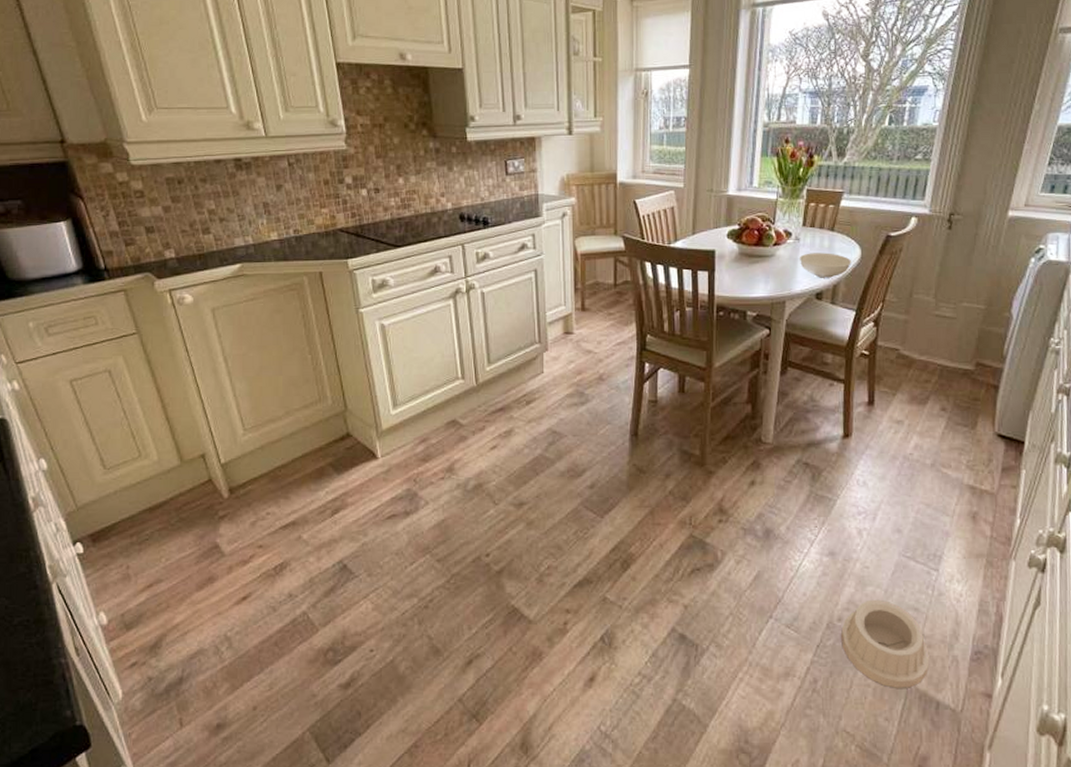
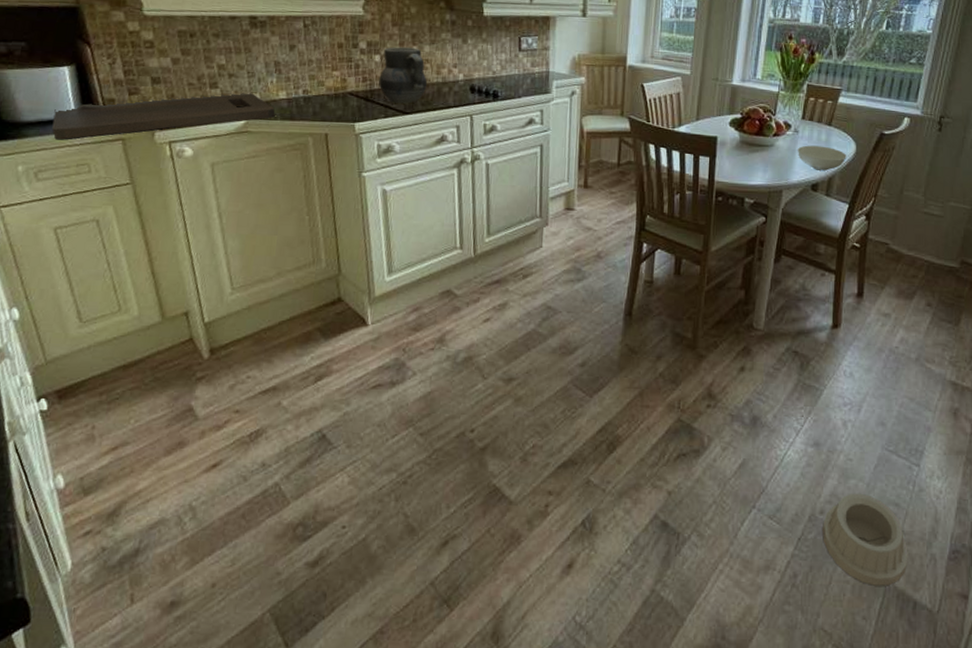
cutting board: none [56,236,269,295] -> present [52,92,275,140]
ceramic jug: none [368,179,417,237] -> present [378,47,428,104]

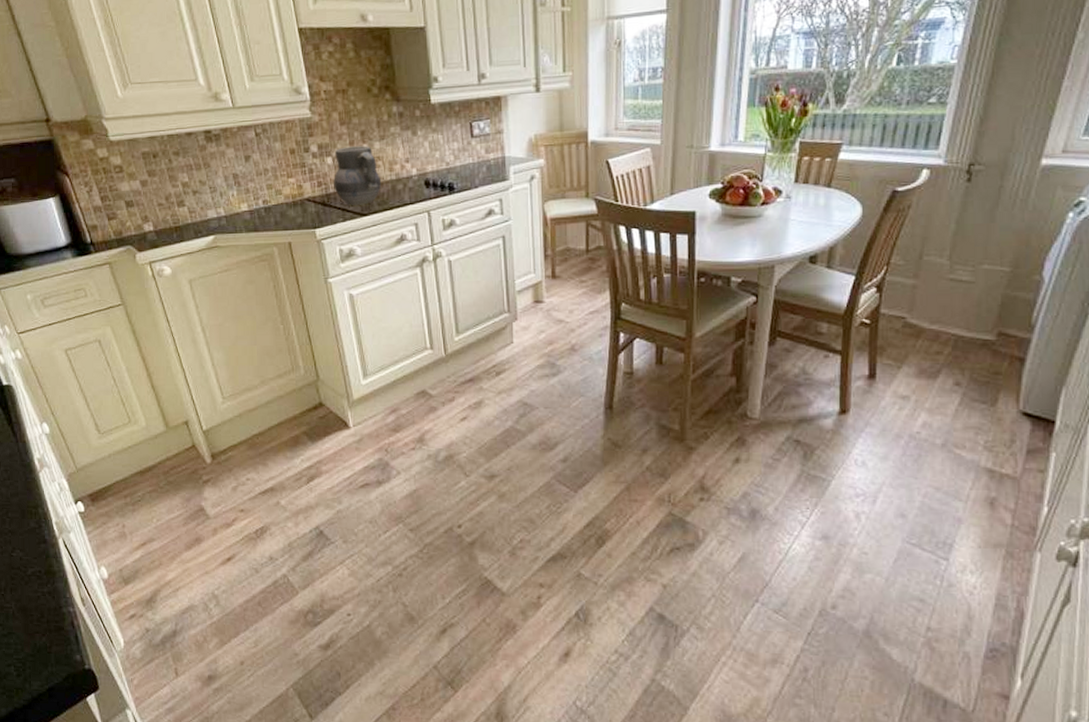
cutting board: present [52,92,275,140] -> none [48,208,240,268]
bowl: present [798,145,846,171] -> none [791,211,851,240]
pet bowl: present [823,493,908,586] -> none [835,587,937,683]

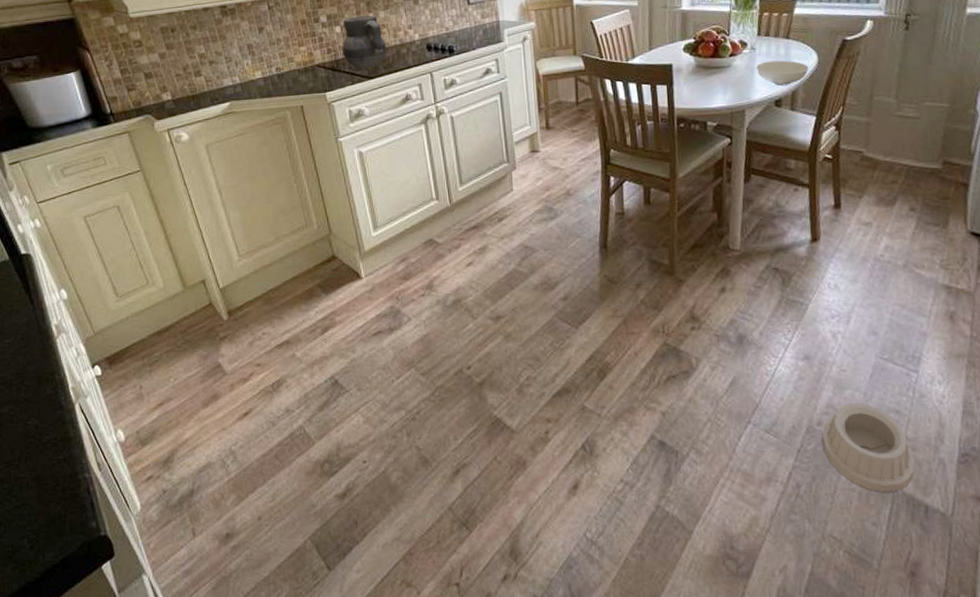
bowl: none [791,211,851,240] -> present [756,60,809,86]
pet bowl: none [835,587,937,683] -> present [821,402,915,492]

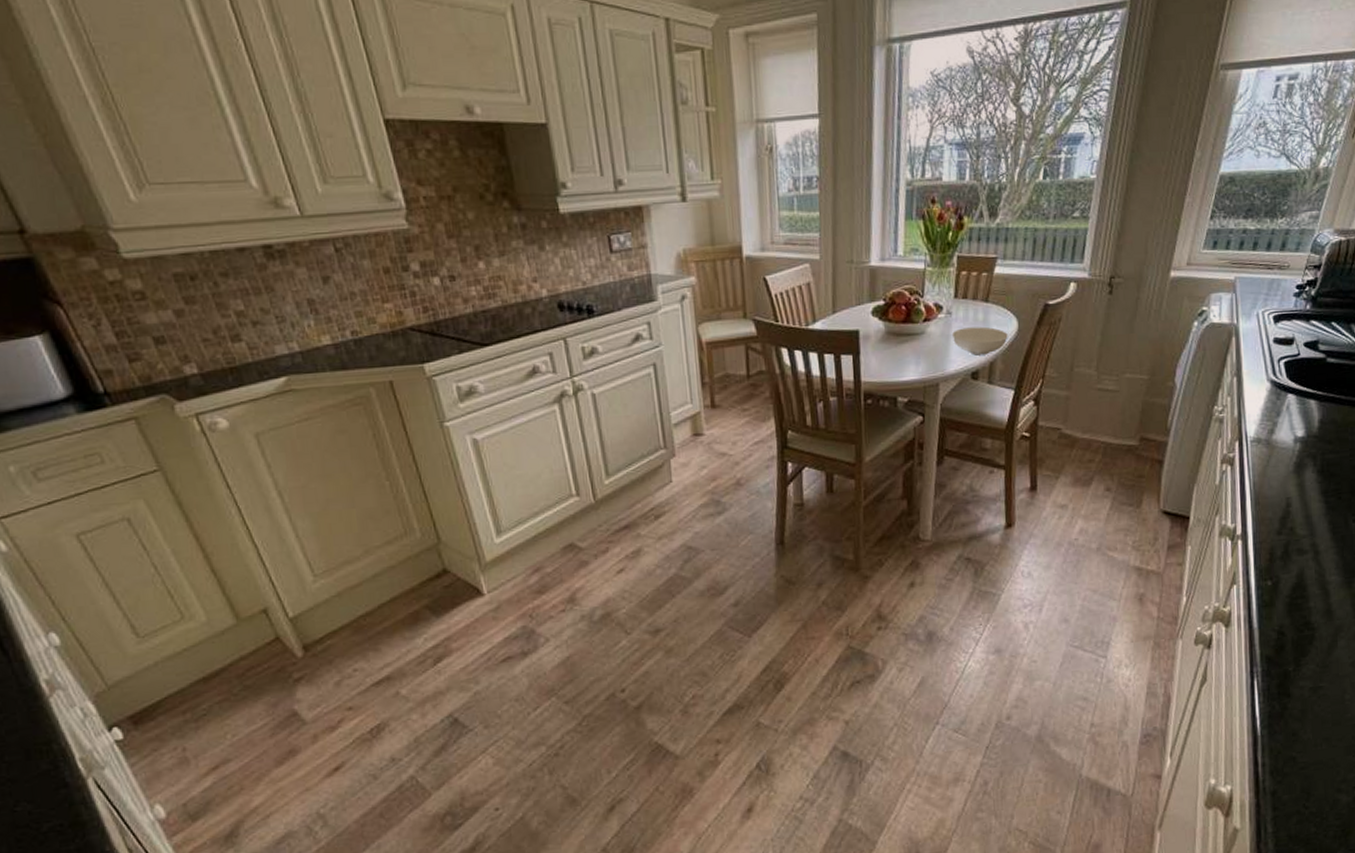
ceramic jug: present [342,15,387,70] -> none [443,263,505,334]
pet bowl: present [821,402,915,492] -> none [1010,693,1100,781]

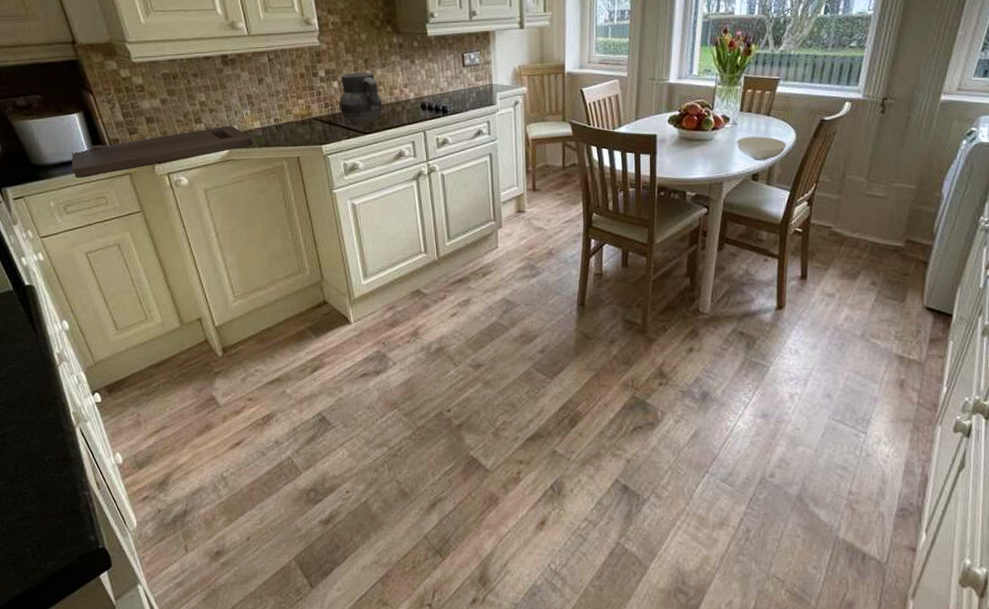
cutting board: none [37,342,322,429] -> present [72,125,253,178]
ceramic jug: none [443,263,505,334] -> present [339,72,383,125]

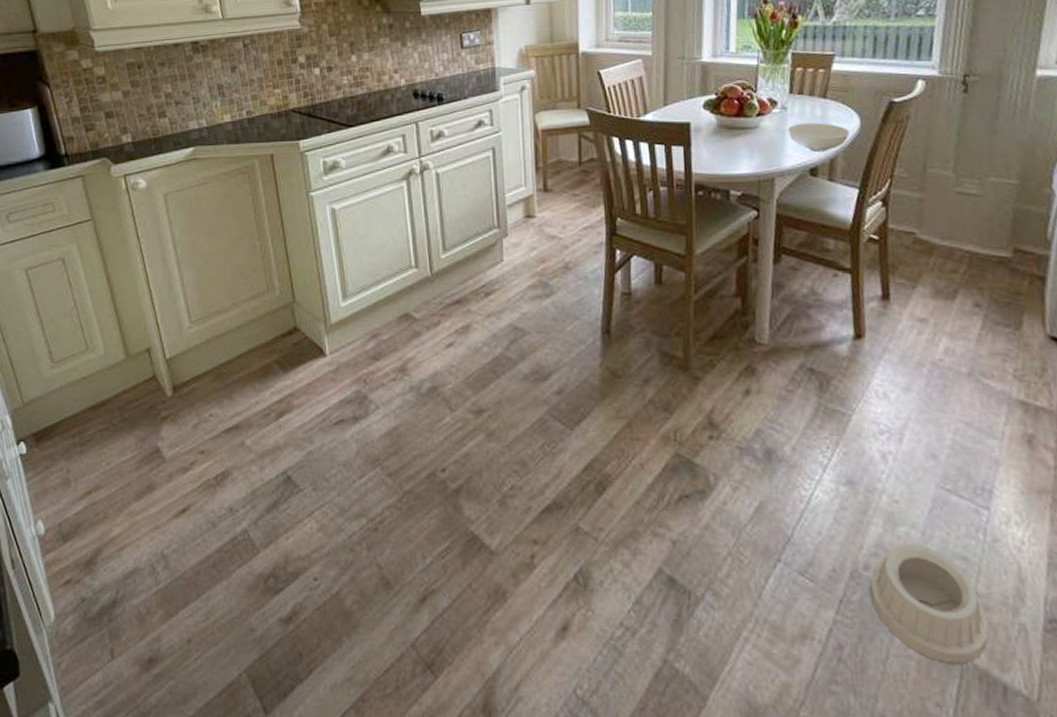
cutting board: present [72,125,253,178] -> none [19,119,221,181]
ceramic jug: present [339,72,383,125] -> none [320,56,369,116]
pet bowl: none [773,458,857,540] -> present [869,543,989,664]

